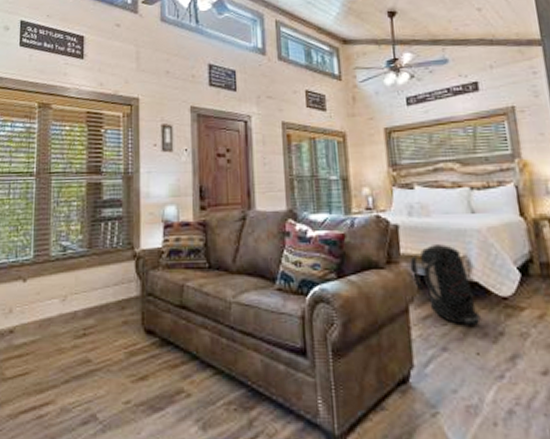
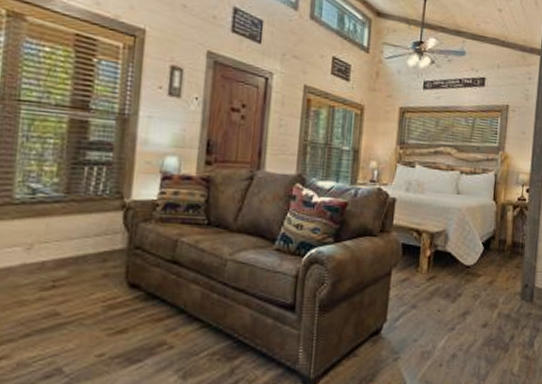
backpack: present [410,245,482,326] -> none [398,218,448,288]

